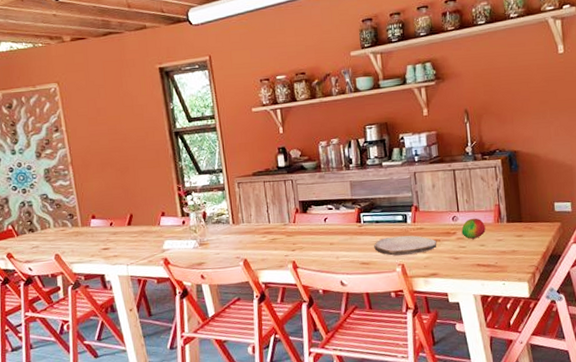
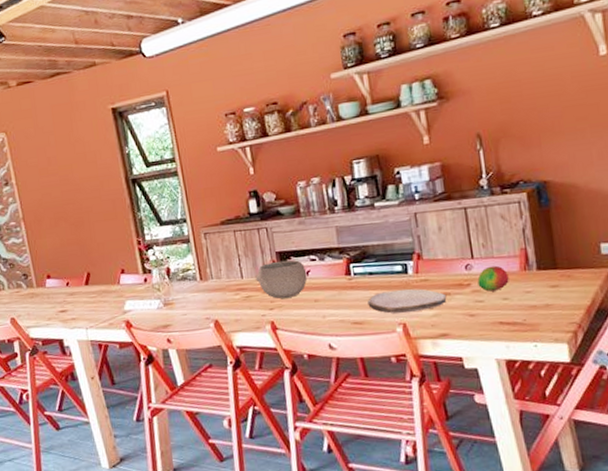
bowl: none [281,208,325,241] -> present [255,260,308,299]

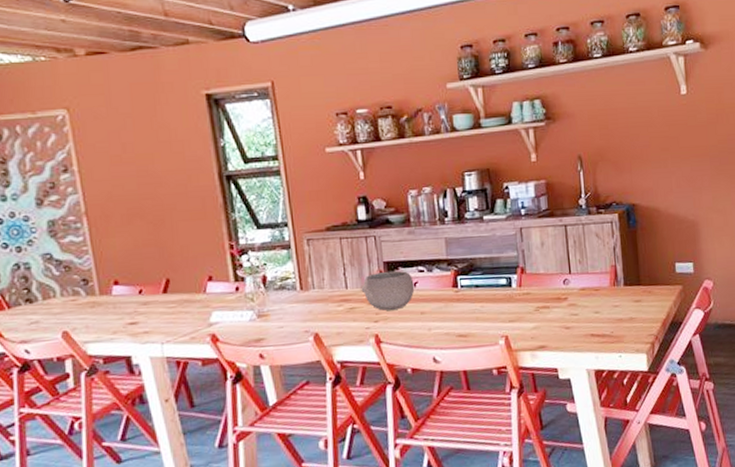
plate: present [368,289,447,314] -> none [473,302,546,327]
fruit: present [477,265,509,292] -> none [573,281,601,306]

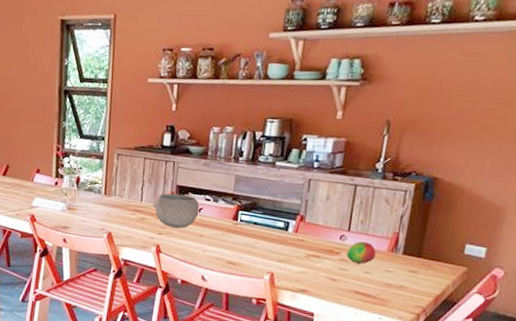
fruit: none [573,281,601,306] -> present [346,241,376,264]

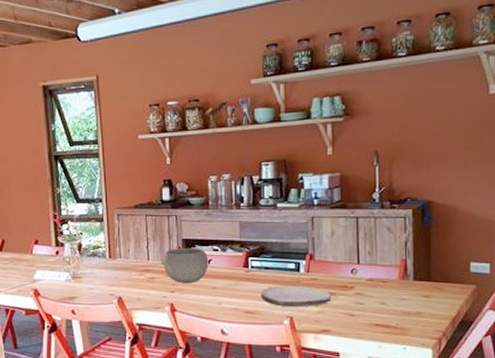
plate: none [245,241,317,266] -> present [261,286,332,308]
fruit: present [346,241,376,264] -> none [360,272,388,295]

